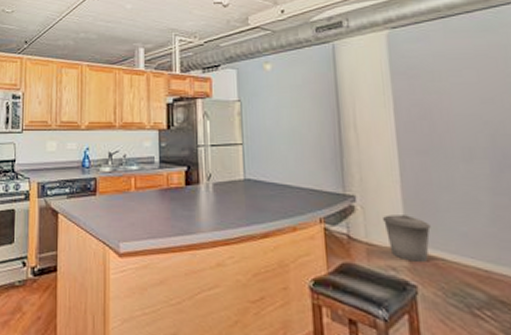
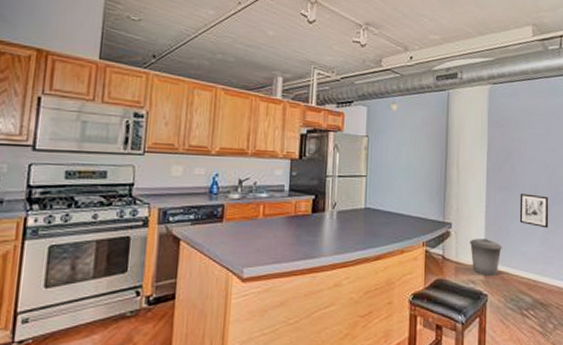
wall art: none [448,158,499,202] -> present [519,193,549,228]

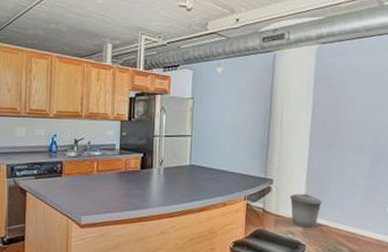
wall art: present [519,193,549,228] -> none [341,152,374,185]

